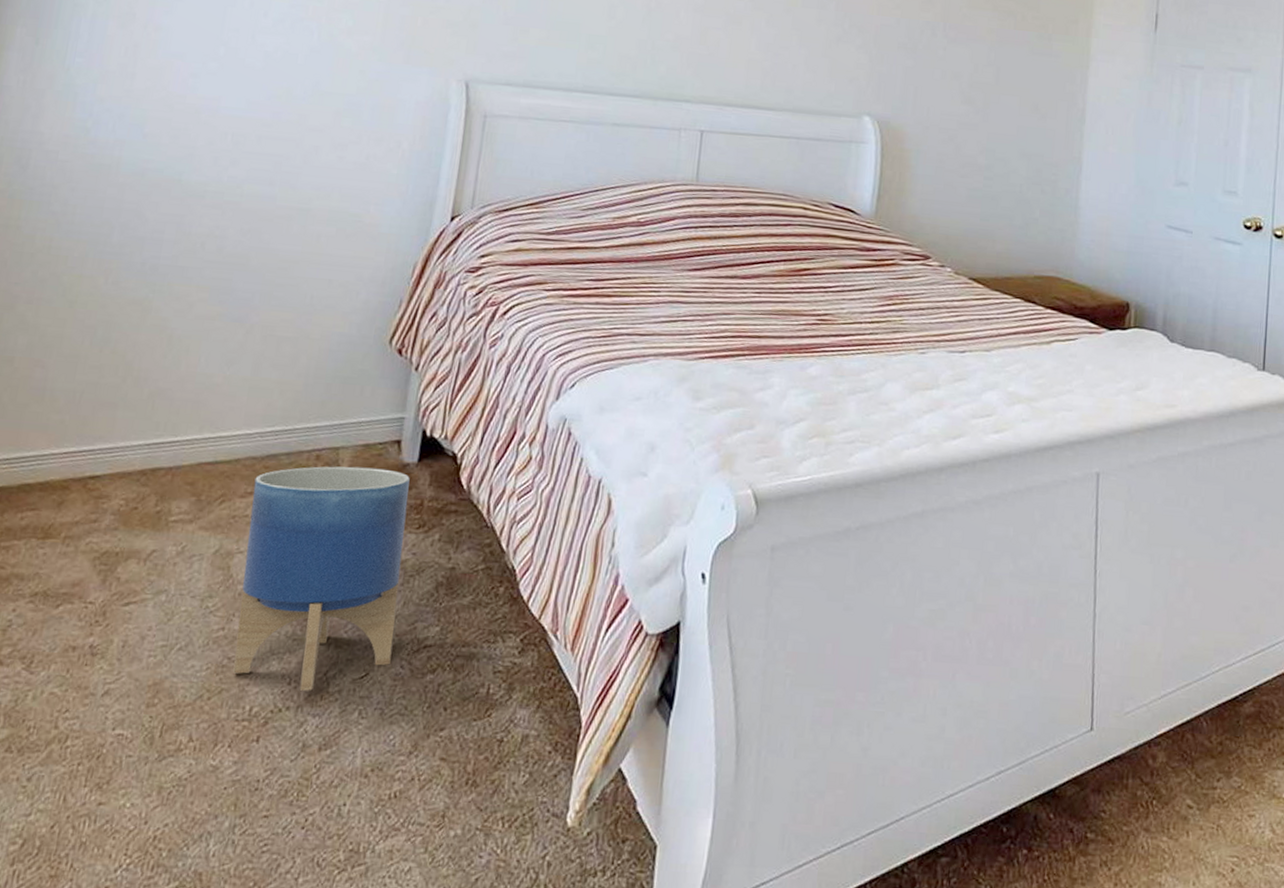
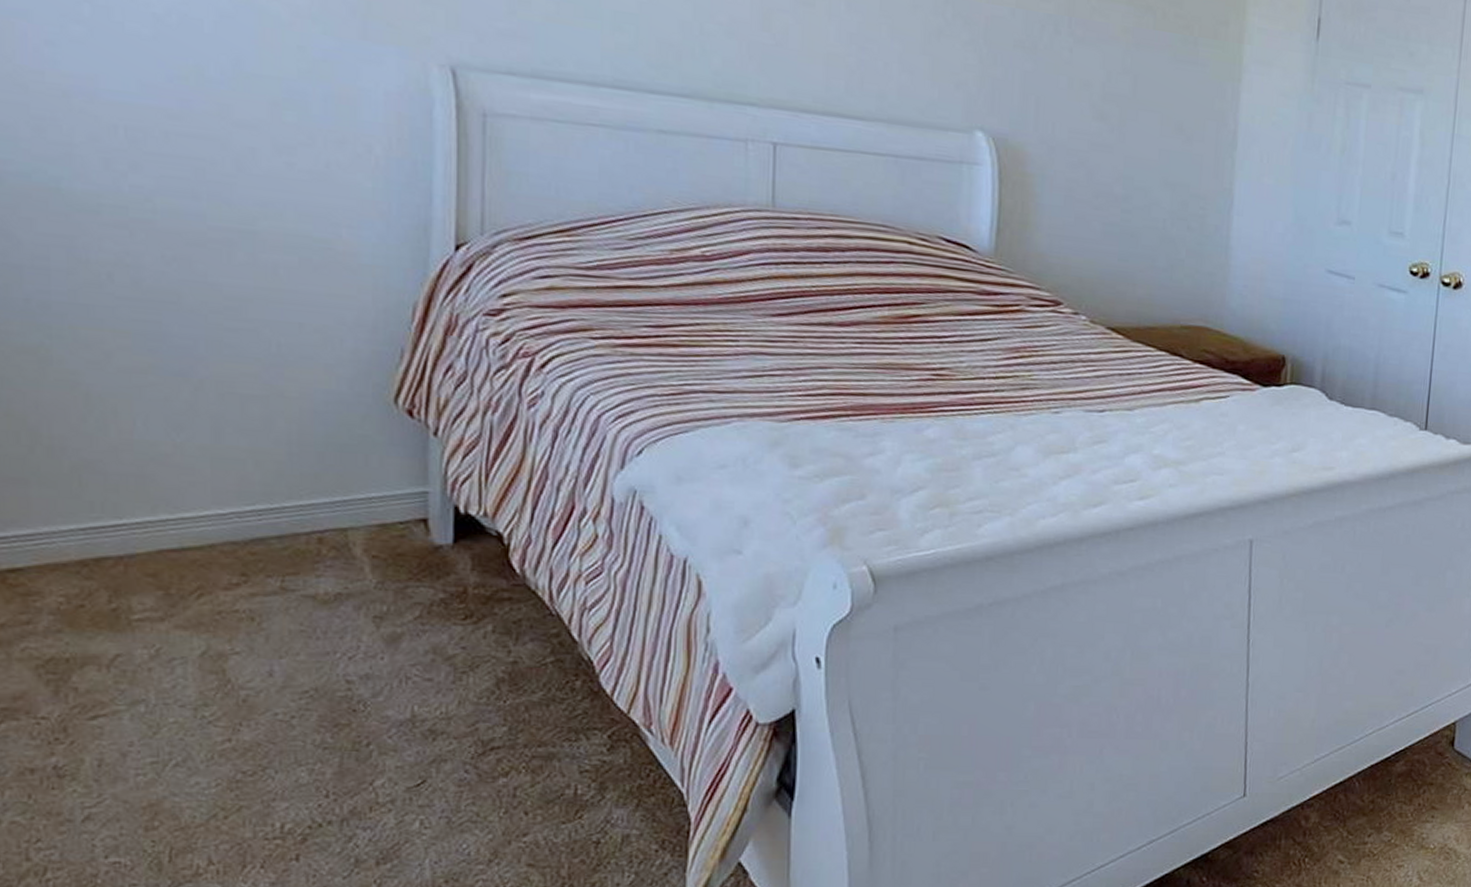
planter: present [233,466,410,691] -> none [240,550,451,803]

